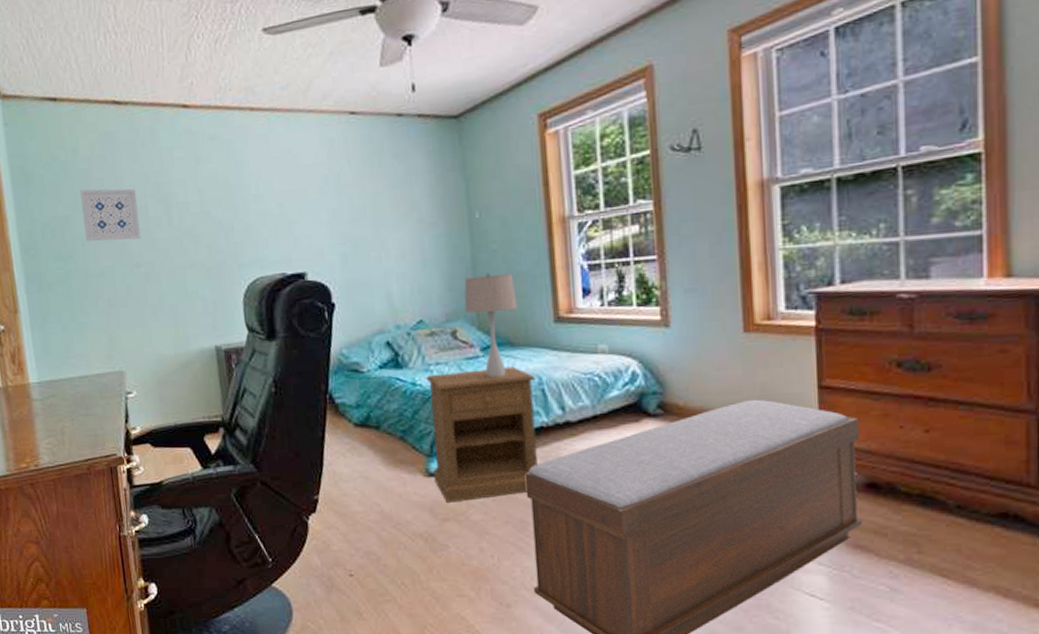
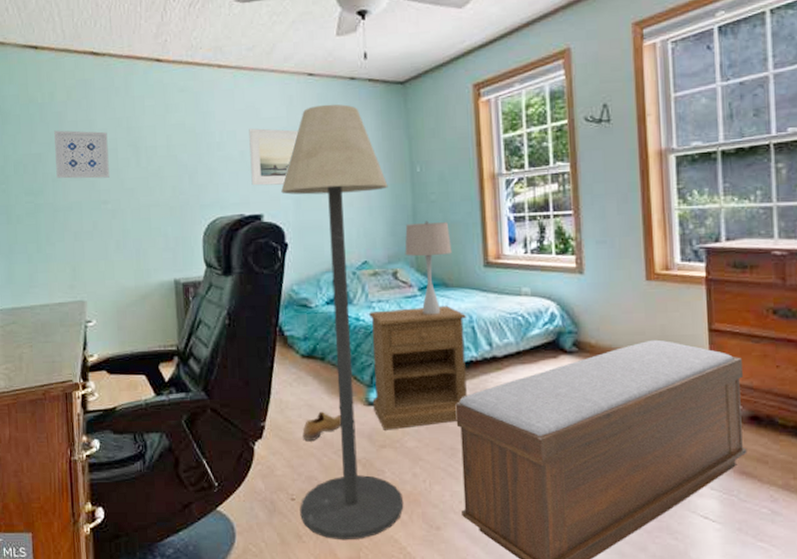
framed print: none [287,177,342,241] -> present [249,128,299,186]
floor lamp: none [325,145,471,618] -> present [281,104,404,541]
shoe: none [359,484,401,514] -> present [302,412,342,441]

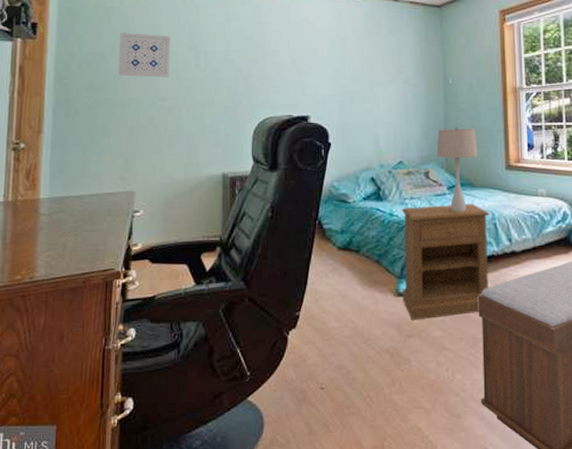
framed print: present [249,128,299,186] -> none [301,39,346,90]
floor lamp: present [281,104,404,541] -> none [328,21,428,430]
shoe: present [302,412,342,441] -> none [335,302,373,330]

